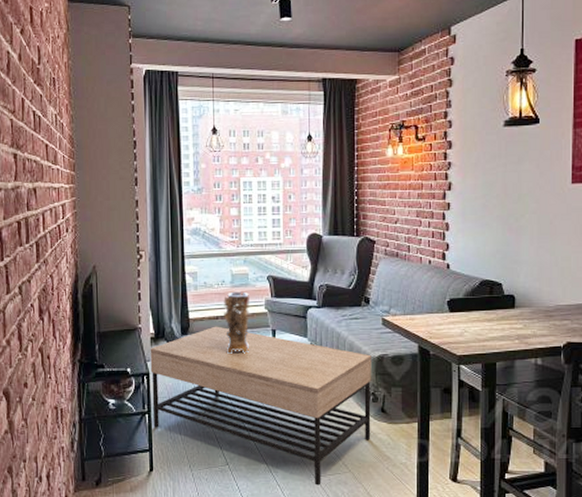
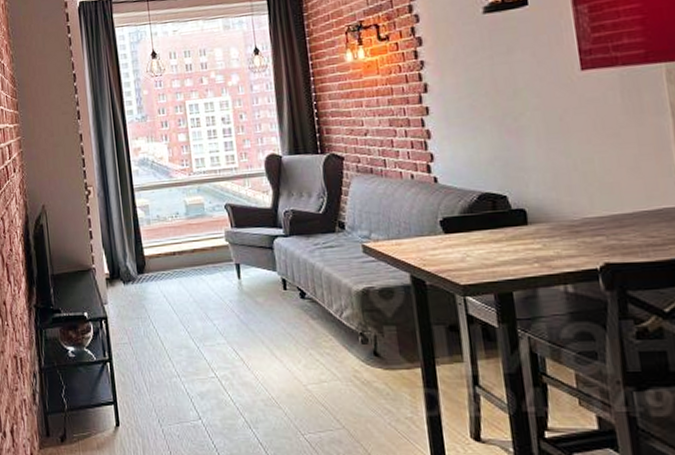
coffee table: present [150,326,372,486] -> none [106,262,365,444]
decorative vase: present [224,291,250,355] -> none [179,223,213,294]

